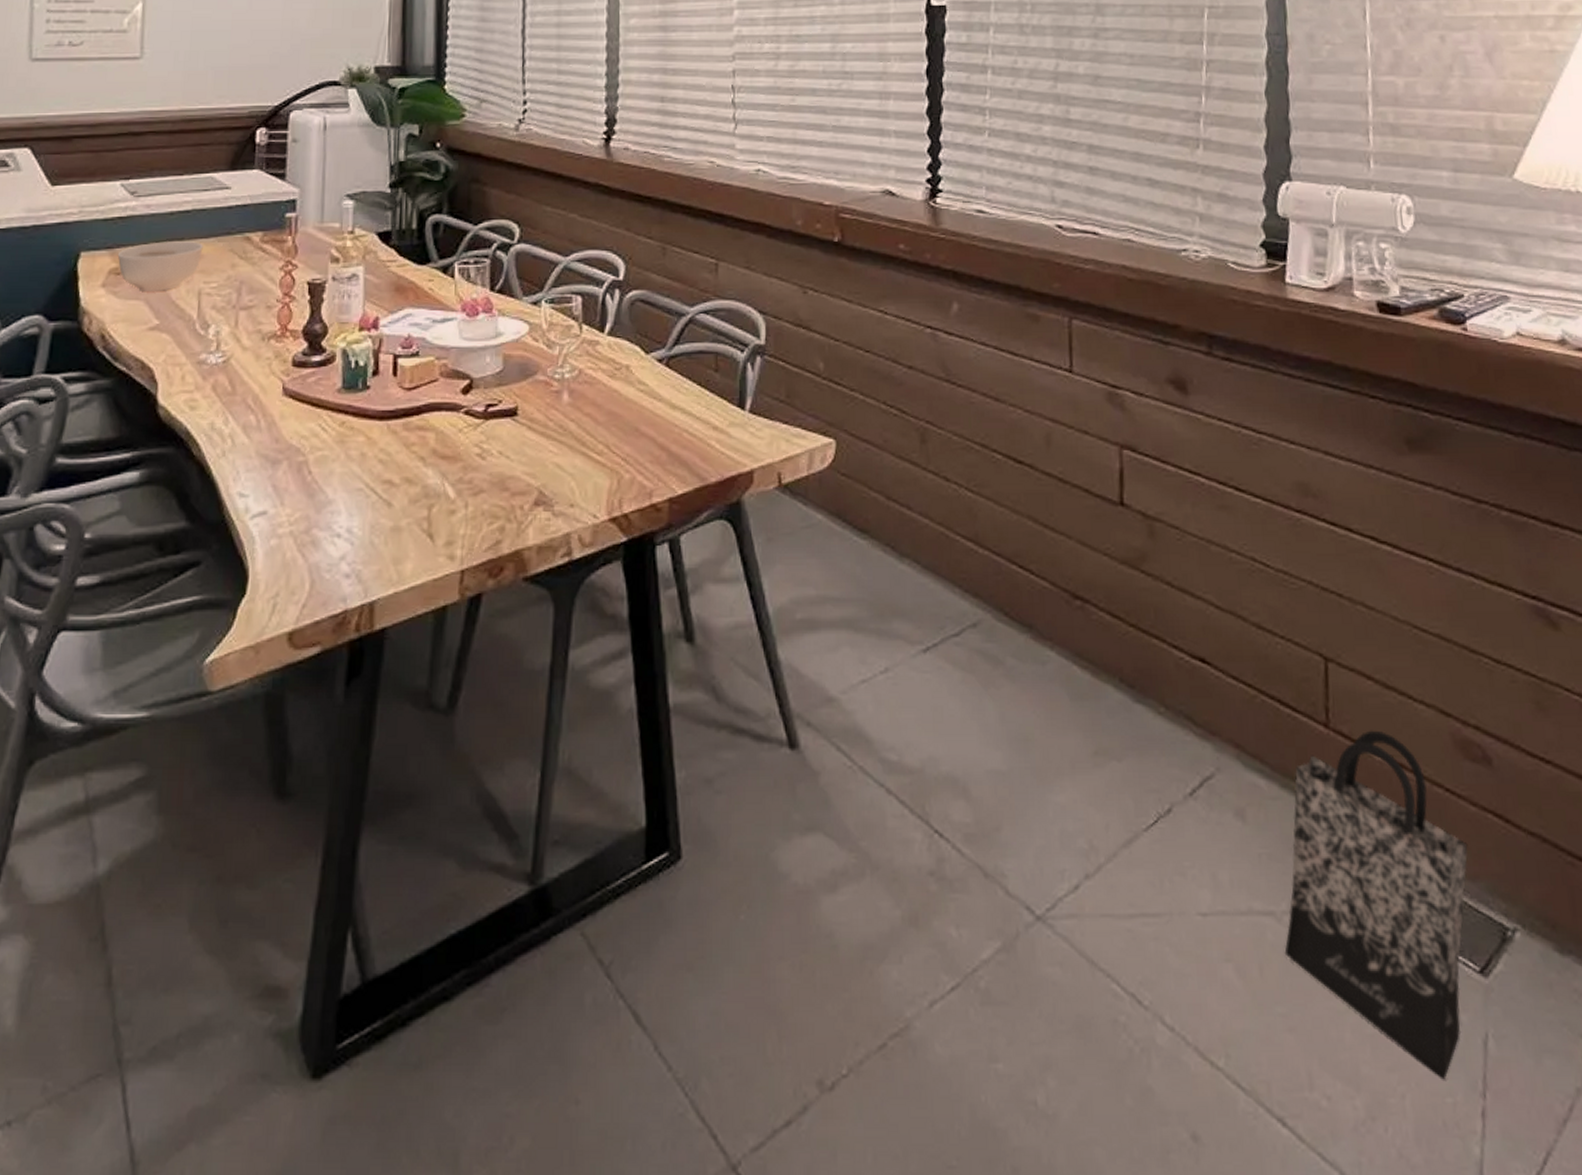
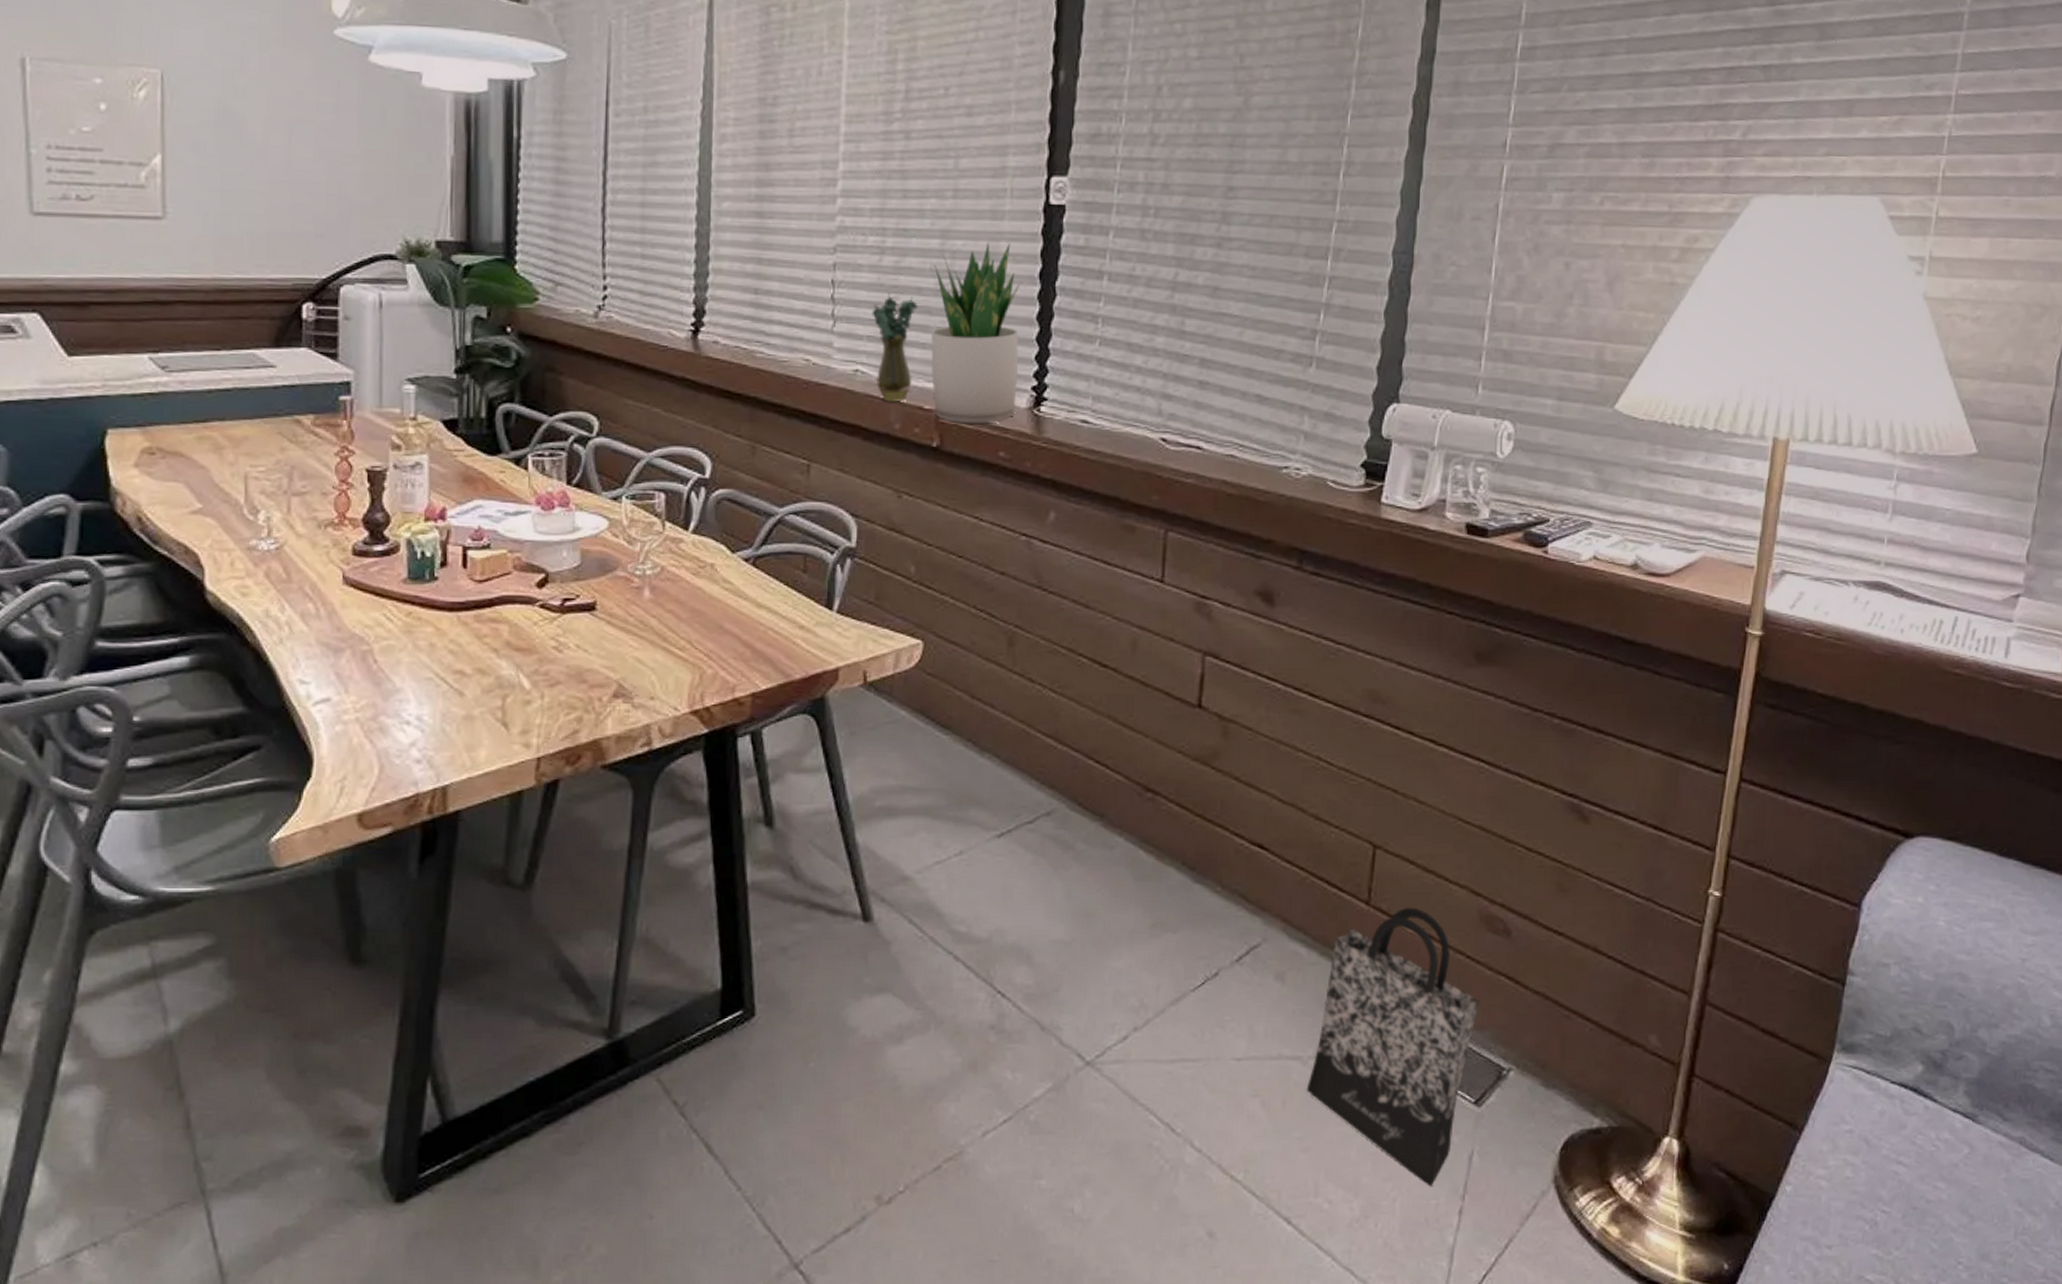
bowl: present [117,241,203,293] -> none [150,421,247,475]
vase: none [770,94,813,199] -> present [872,292,917,402]
planter: none [826,43,912,217] -> present [931,242,1022,424]

